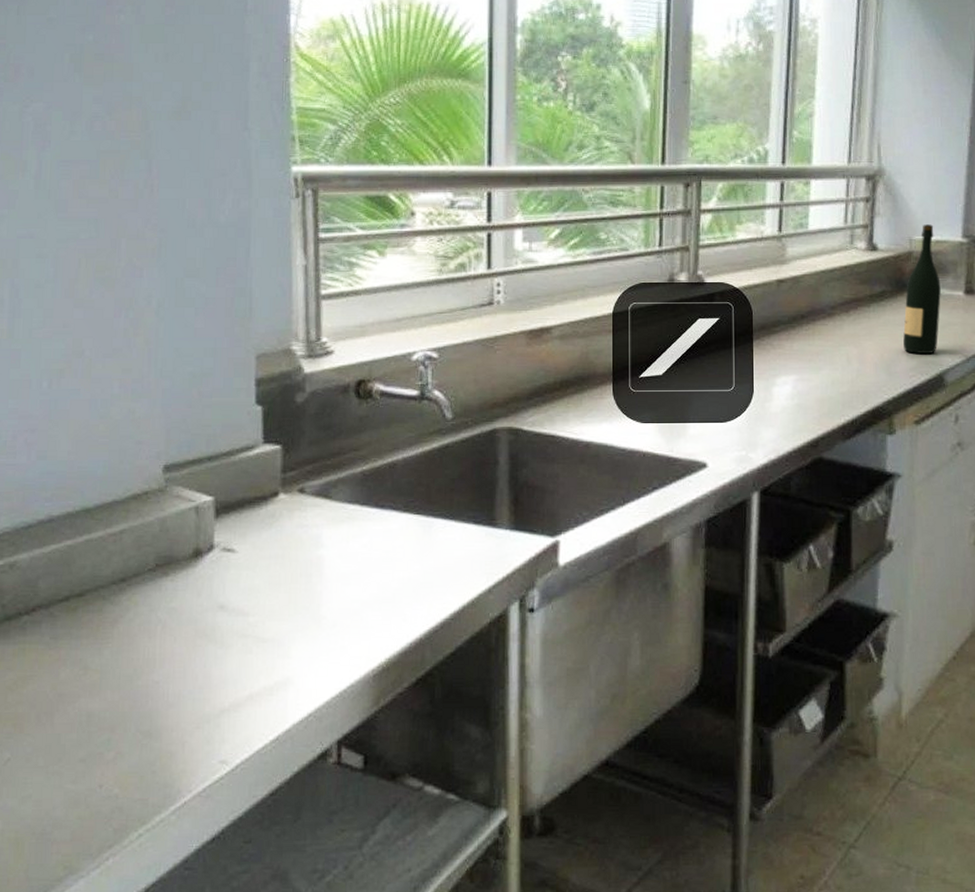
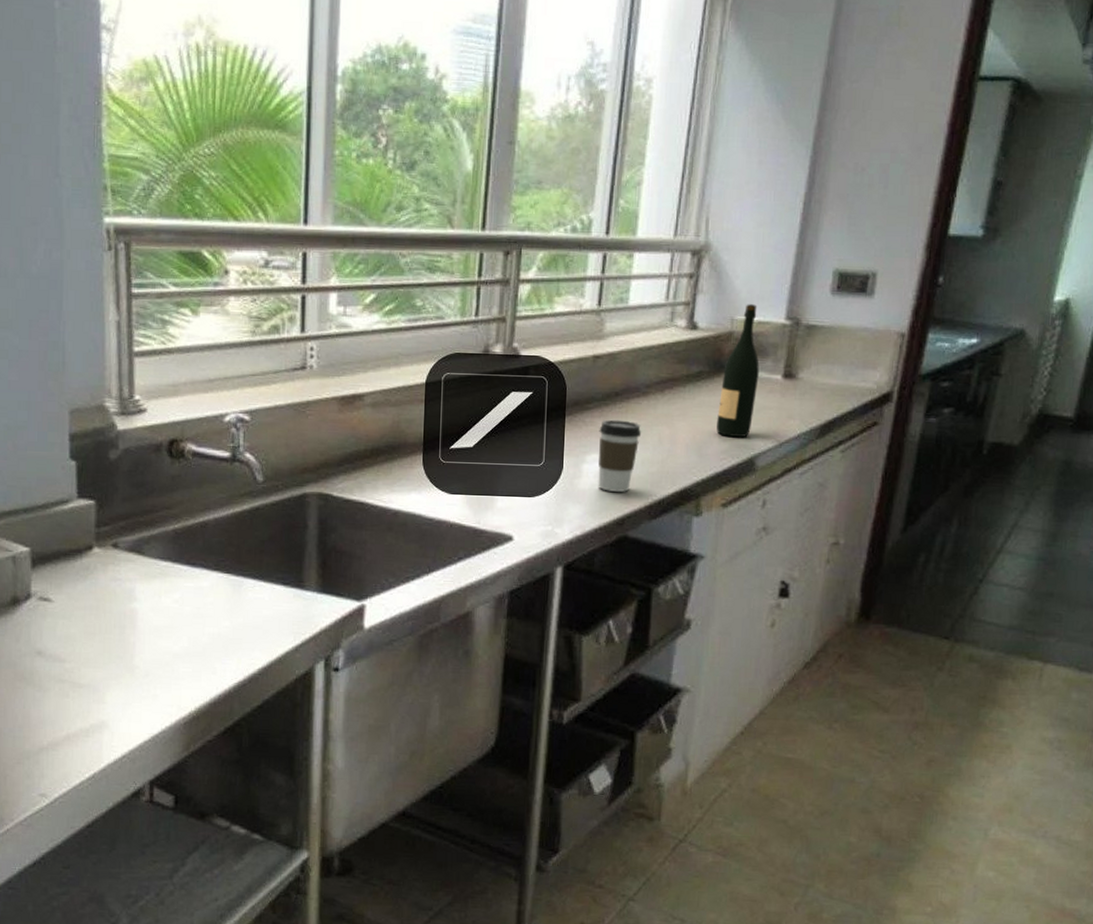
coffee cup: none [787,342,830,413] -> present [598,419,642,492]

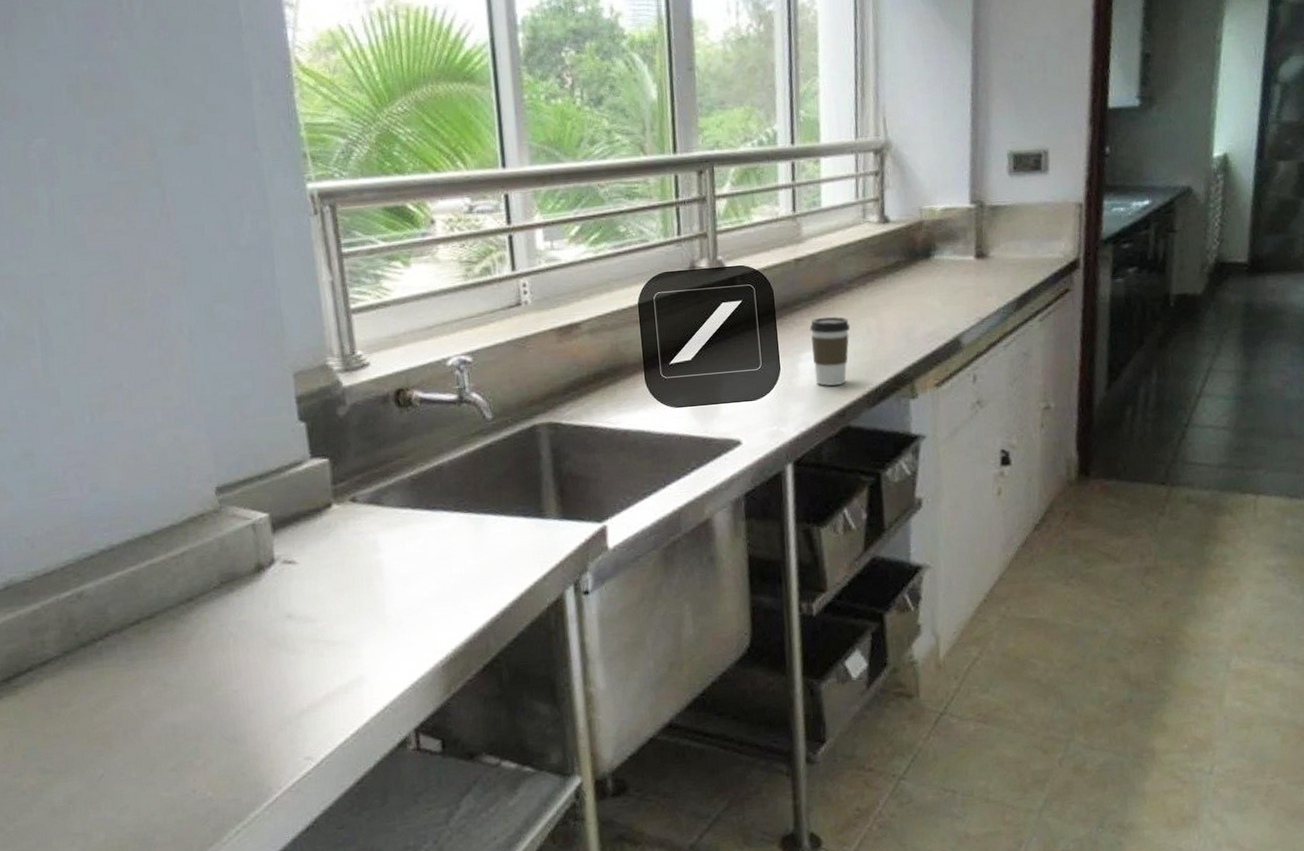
wine bottle: present [717,304,760,438] -> none [919,193,953,320]

